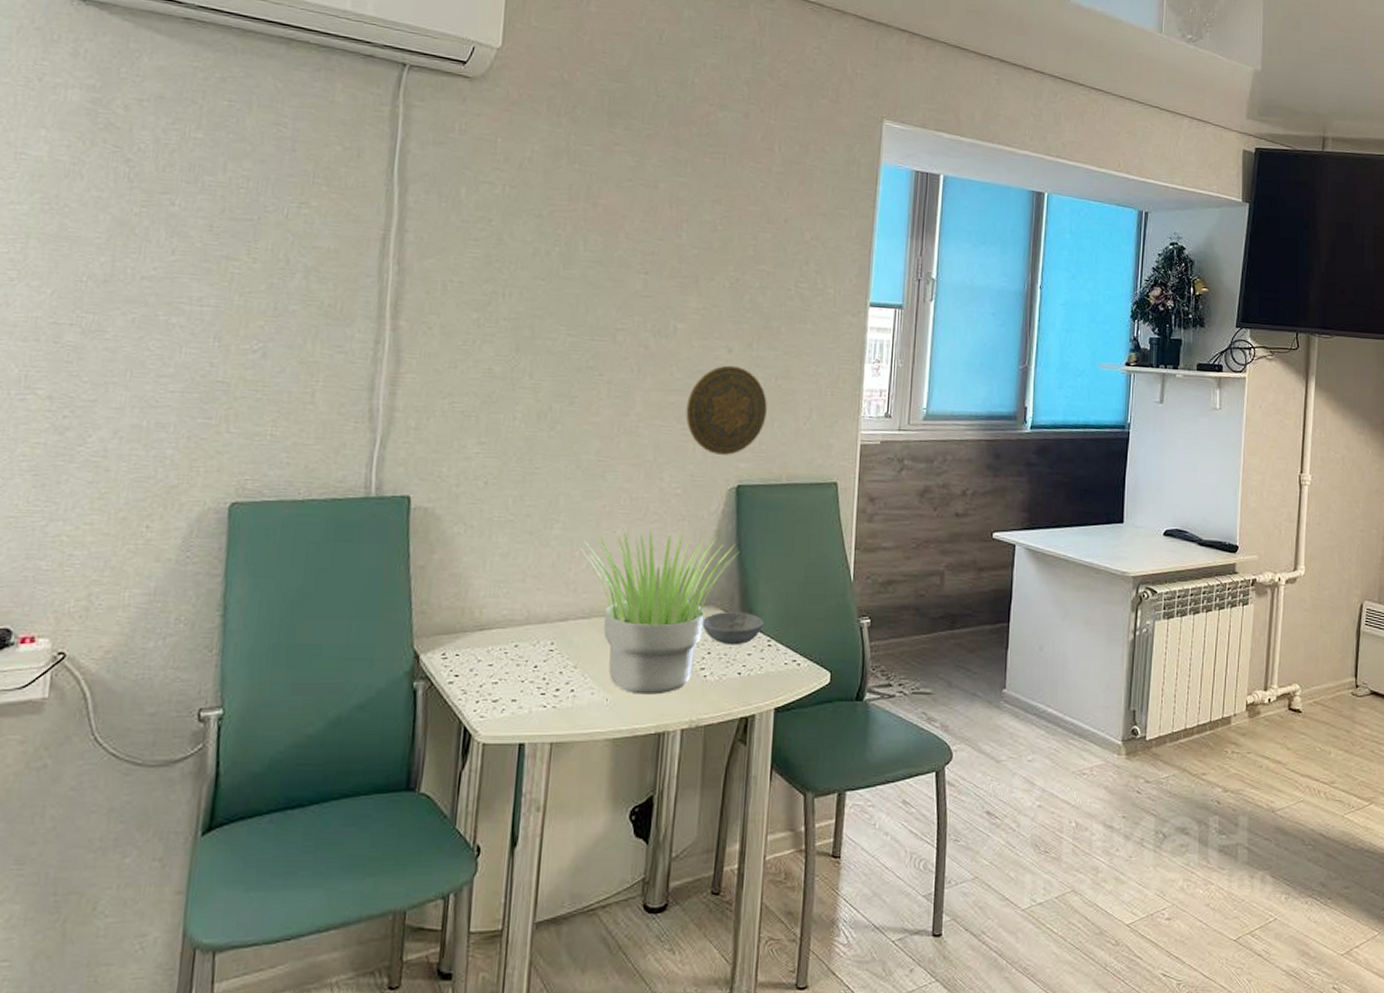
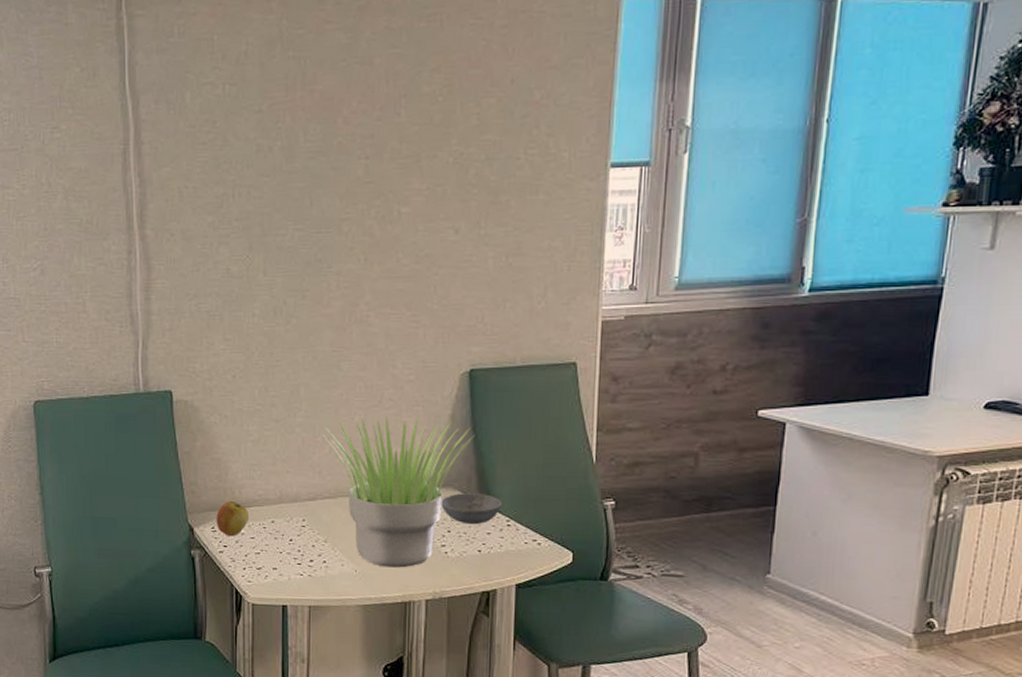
apple: none [448,622,490,664] -> present [216,500,250,537]
decorative plate: present [685,365,767,455] -> none [414,246,498,339]

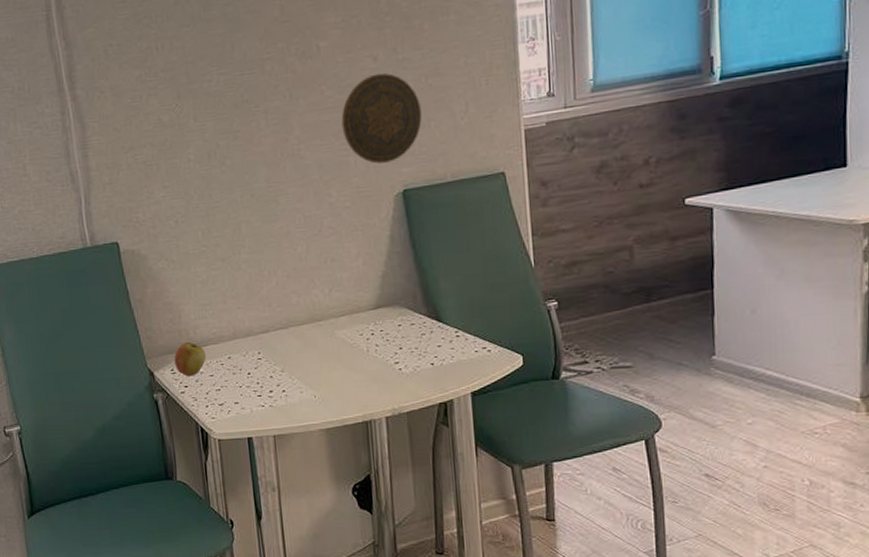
potted plant: present [322,416,475,568] -> none [267,241,416,390]
decorative plate: none [414,246,498,339] -> present [341,72,422,164]
bowl: present [441,493,502,525] -> none [390,308,449,340]

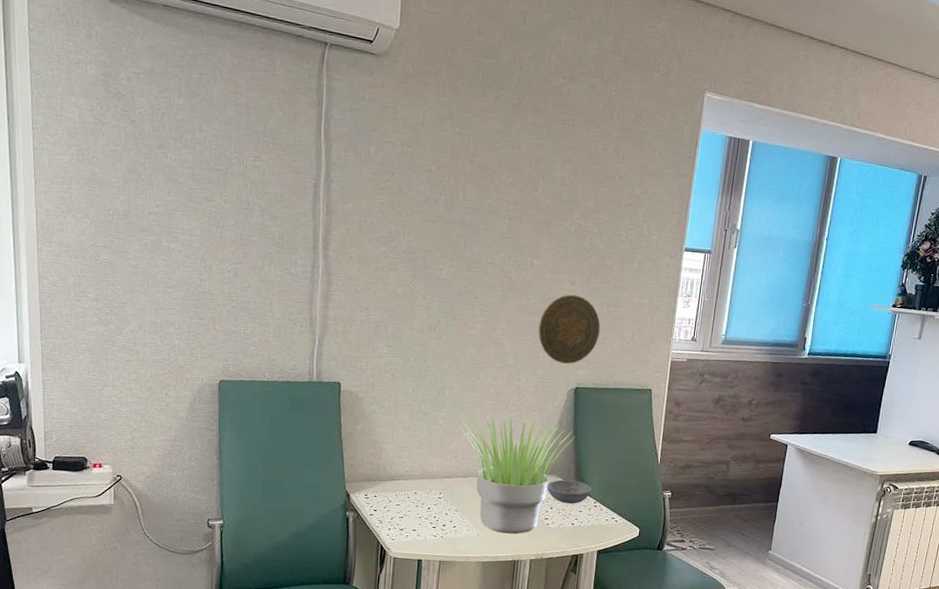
apple: present [174,341,207,377] -> none [369,474,397,503]
potted plant: none [267,241,416,390] -> present [459,416,576,534]
bowl: none [390,308,449,340] -> present [547,479,592,504]

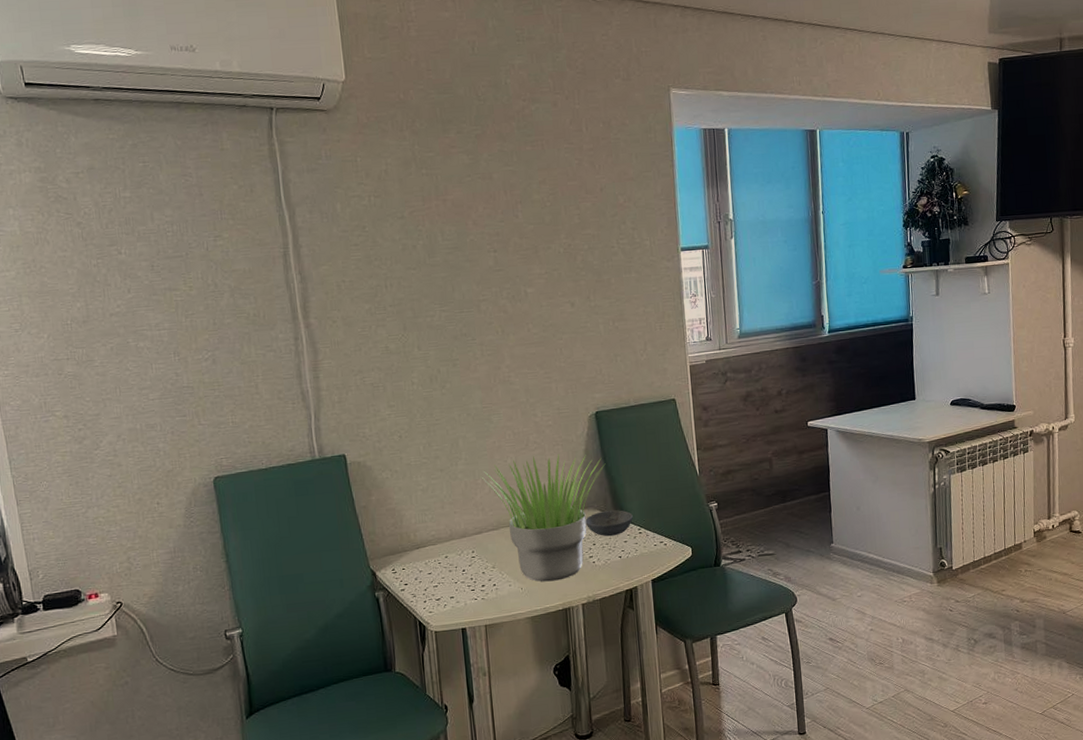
decorative plate: present [538,294,600,364] -> none [545,316,610,390]

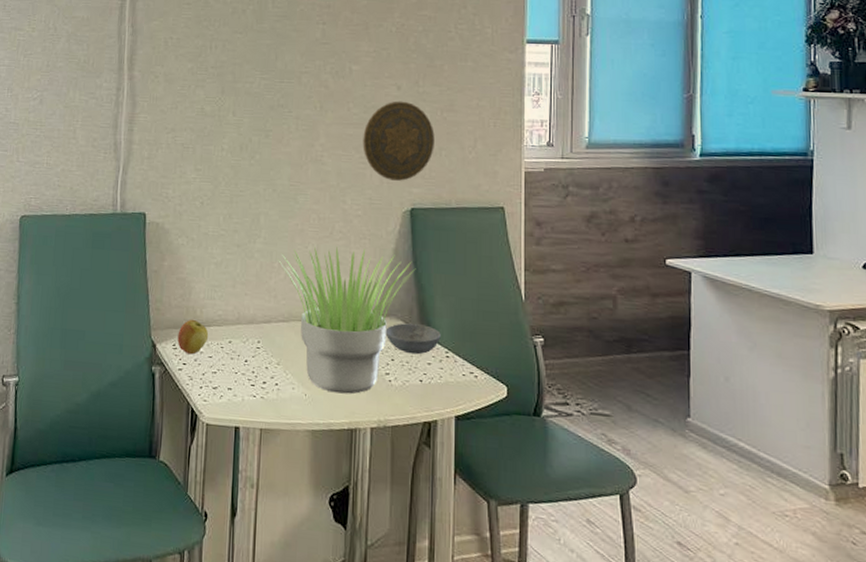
apple: none [395,543,426,575] -> present [177,319,209,355]
decorative plate: none [545,316,610,390] -> present [363,101,435,181]

